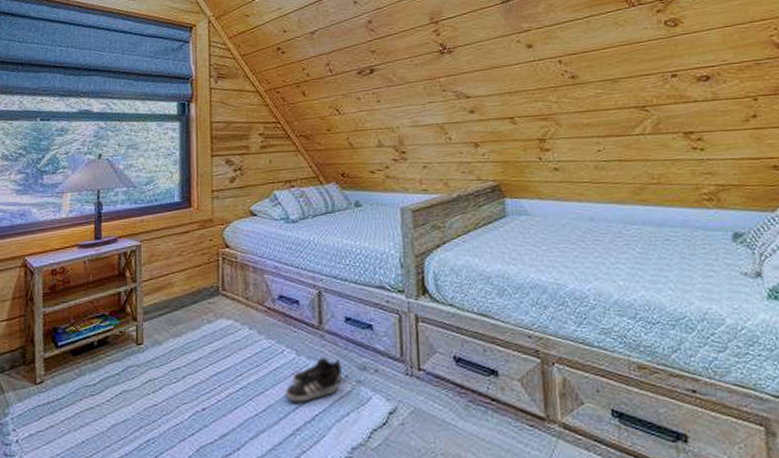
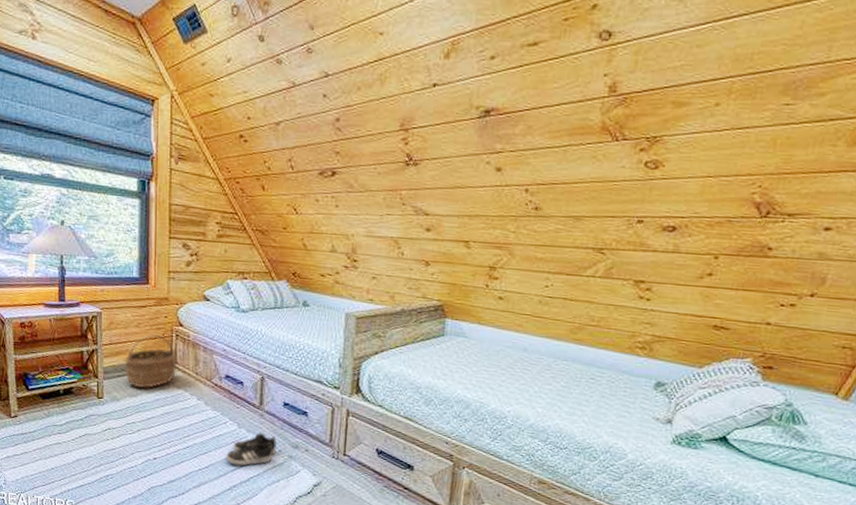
wicker basket: none [167,261,225,325] -> present [125,335,177,389]

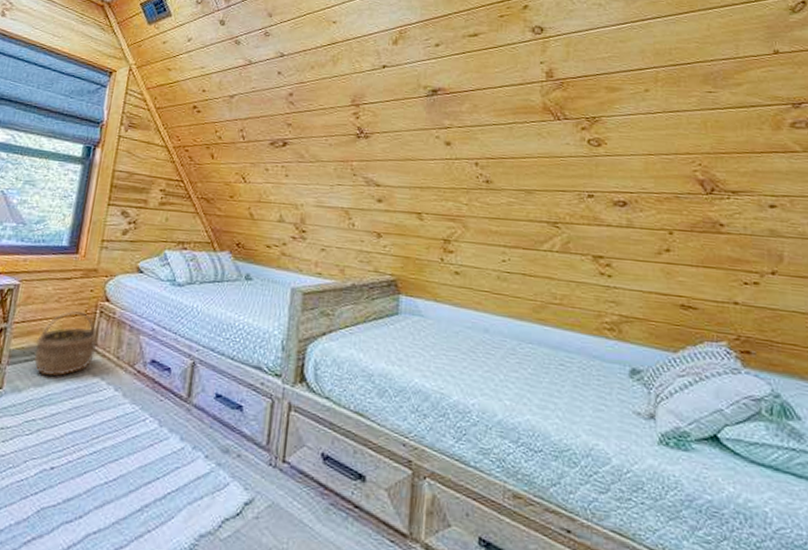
shoe: present [225,433,278,466] -> none [139,433,205,478]

